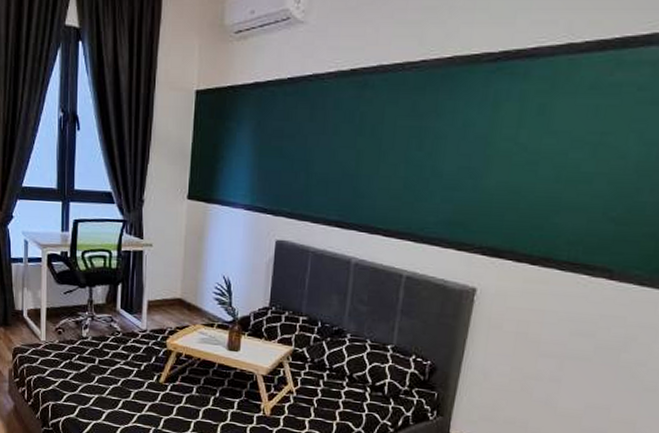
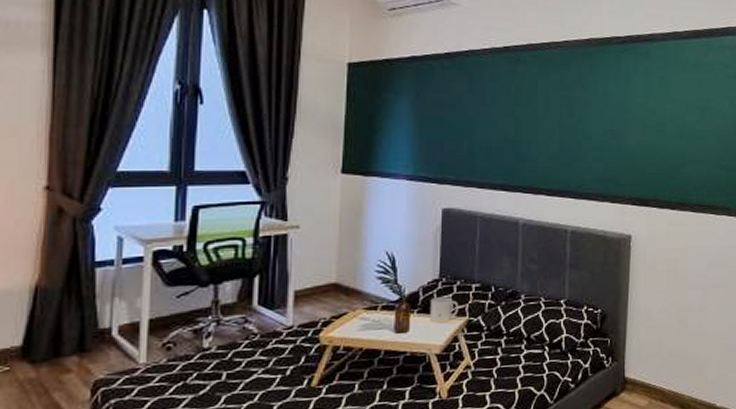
mug: none [259,324,286,349] -> present [430,297,459,323]

